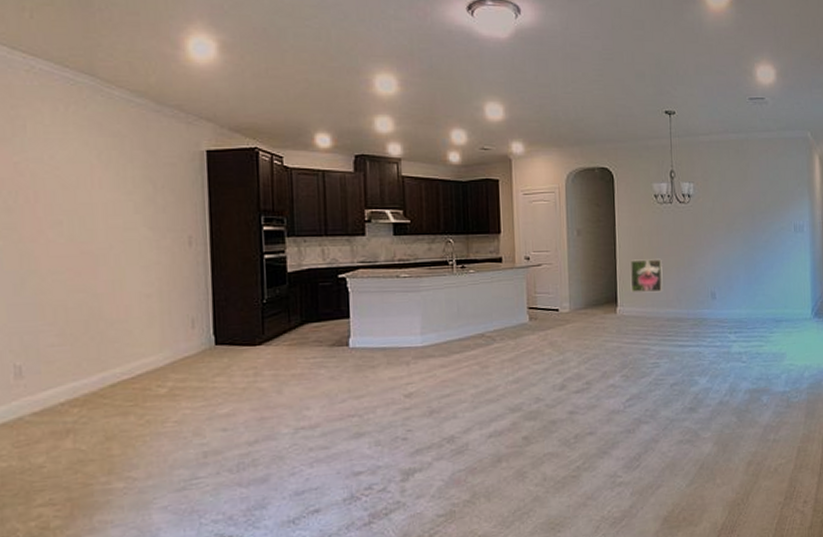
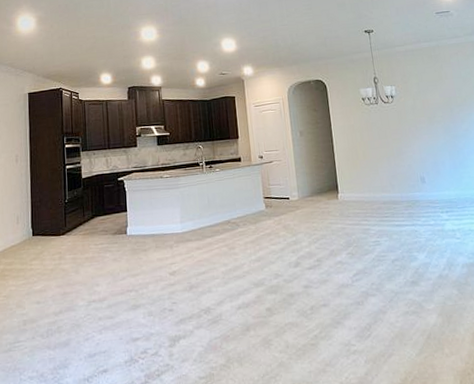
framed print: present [630,259,663,293] -> none [347,151,377,181]

